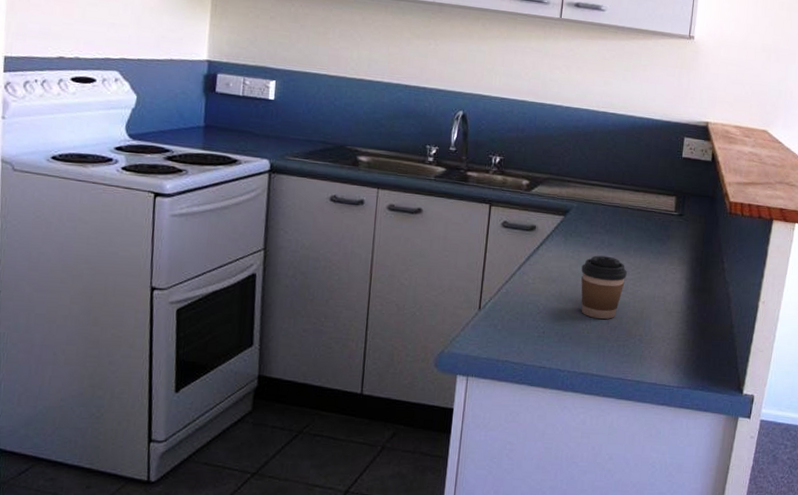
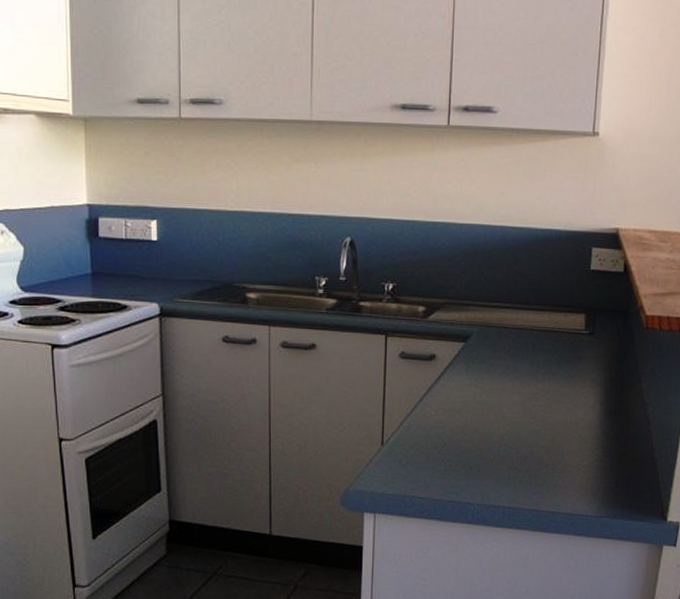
coffee cup: present [581,255,627,319] -> none [486,382,535,449]

